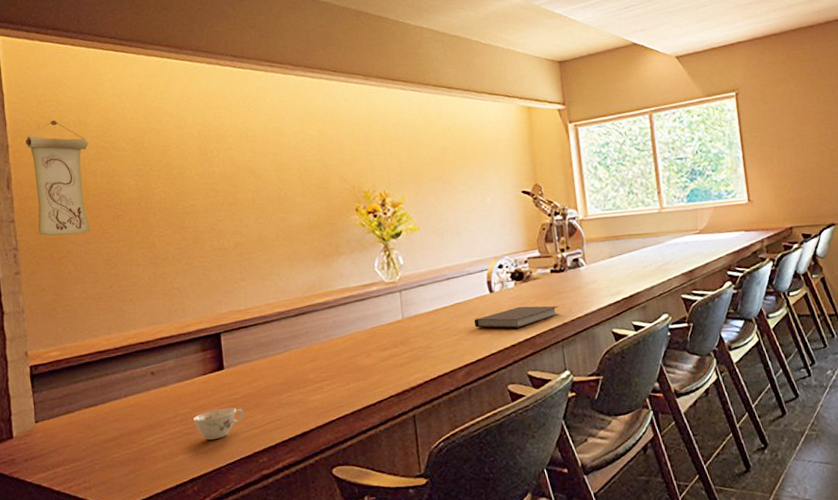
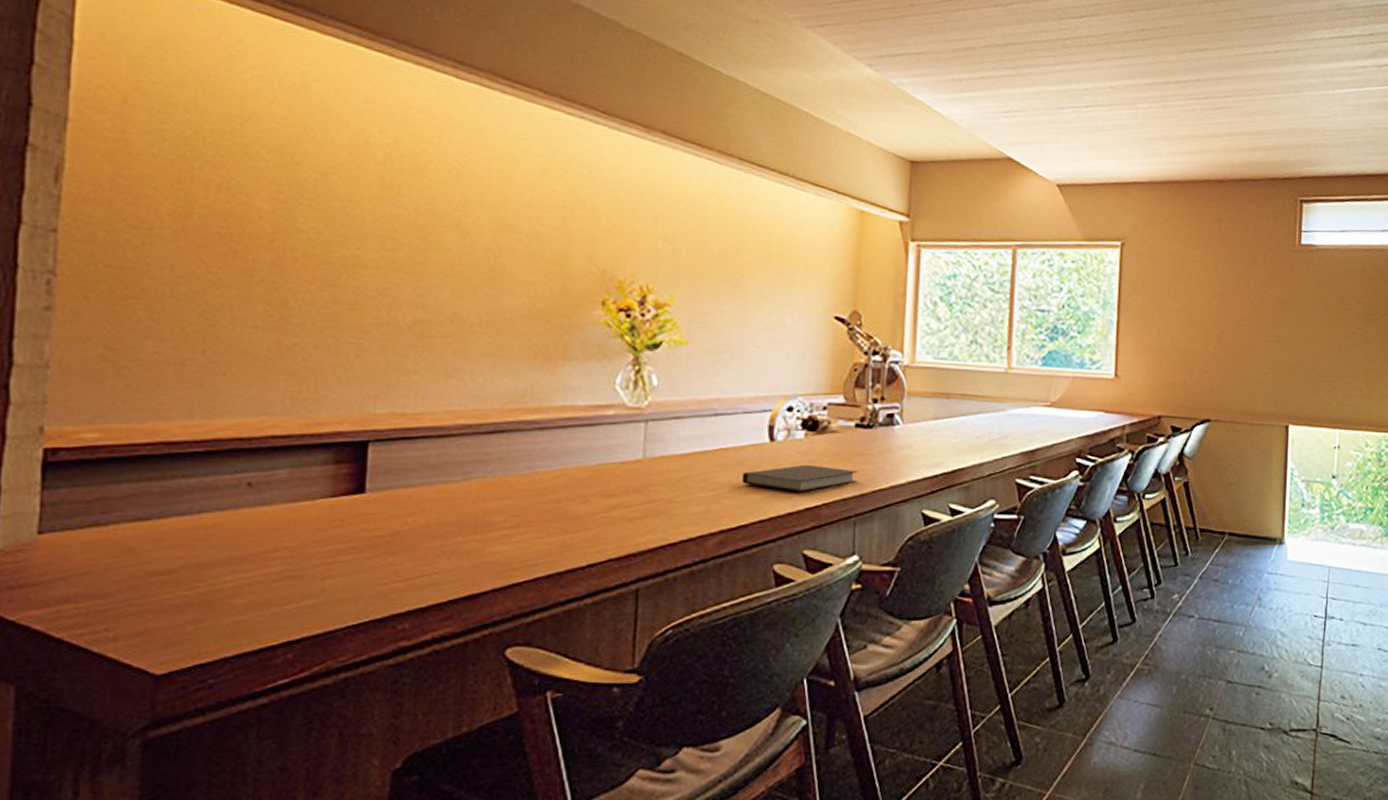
wall scroll: present [25,120,90,236] -> none [95,94,204,268]
teacup: present [192,407,244,440] -> none [302,547,385,589]

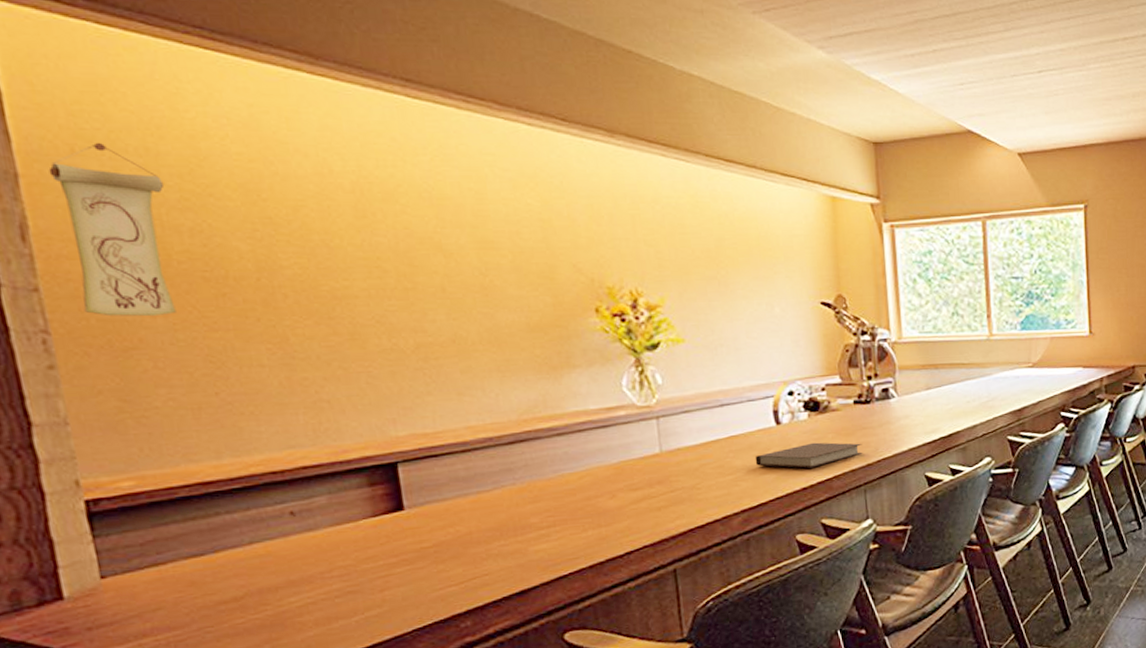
wall scroll: none [95,94,204,268] -> present [48,142,176,317]

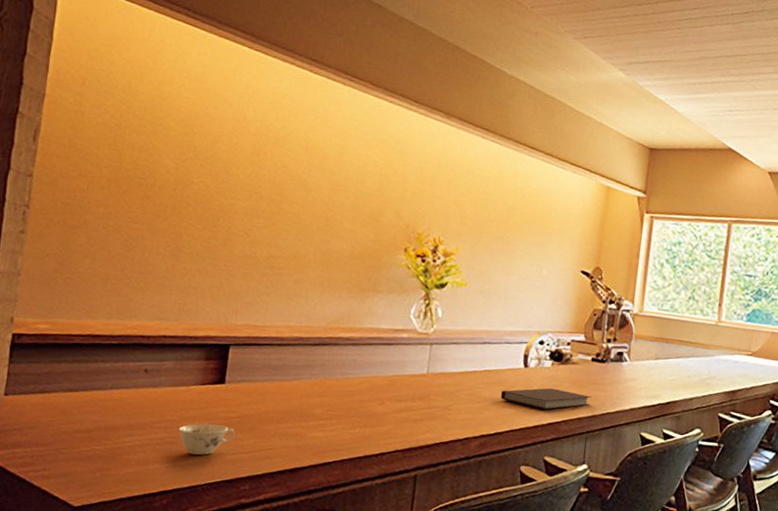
wall scroll: present [48,142,176,317] -> none [56,79,134,206]
teacup: none [358,559,436,600] -> present [178,423,235,455]

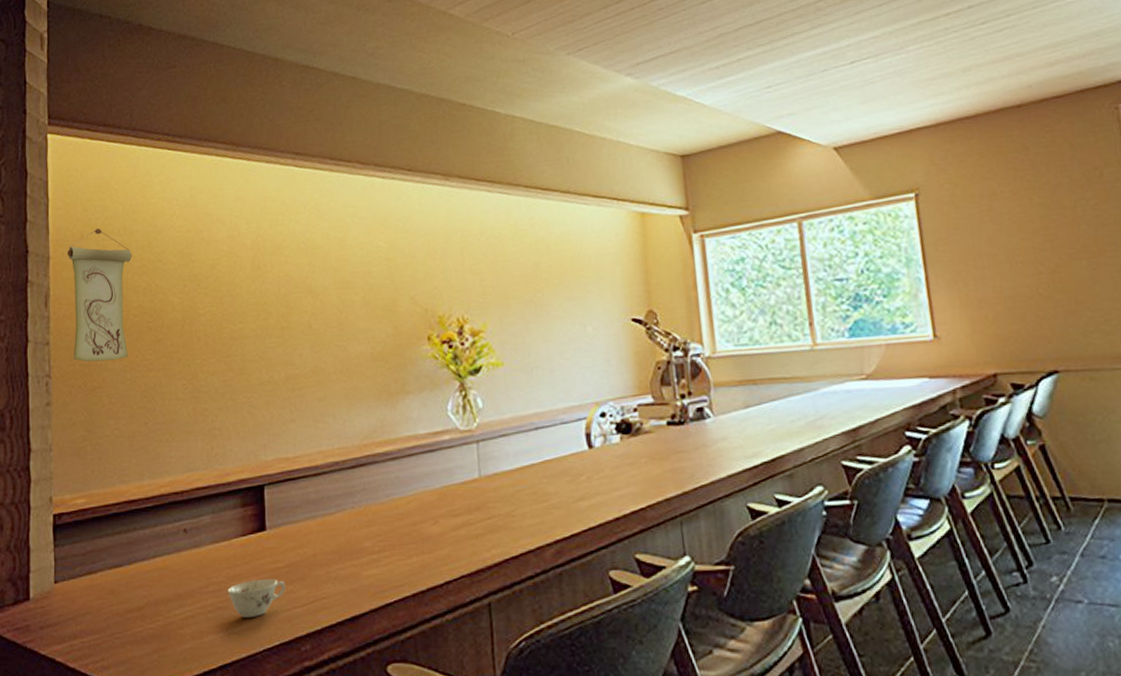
wall scroll: none [56,79,134,206] -> present [67,228,133,362]
notebook: present [500,388,592,410] -> none [567,467,678,496]

